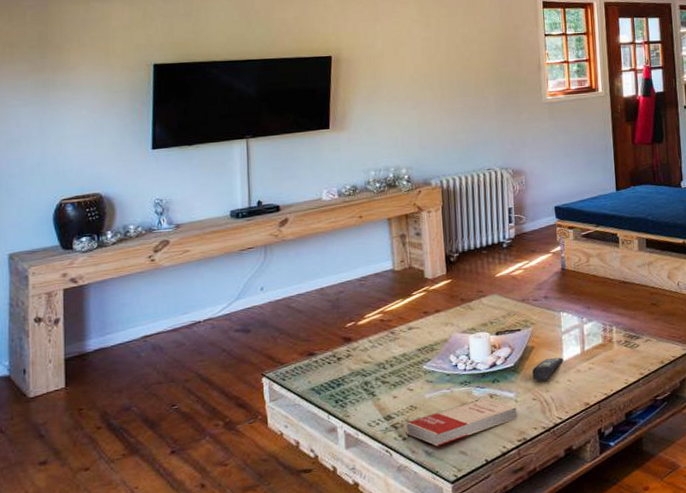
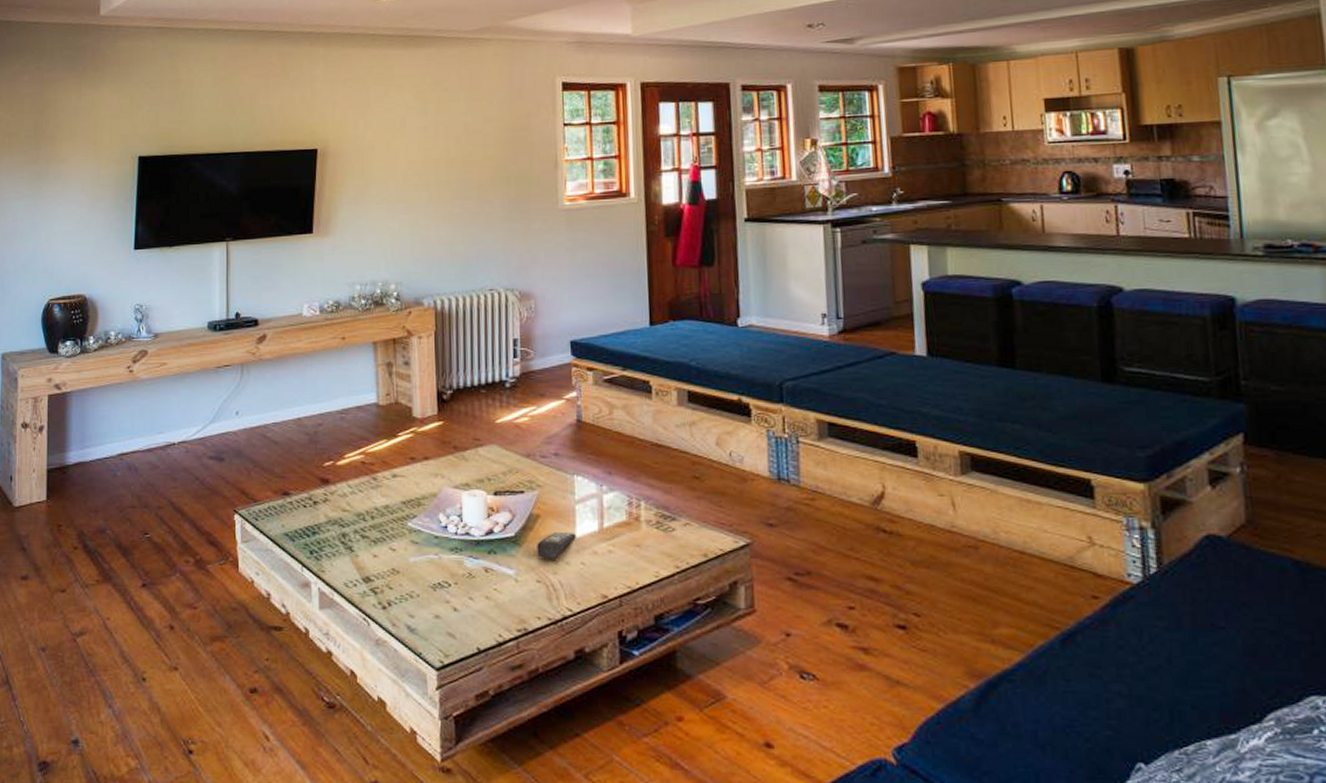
book: present [405,397,517,446] -> none [386,571,517,622]

